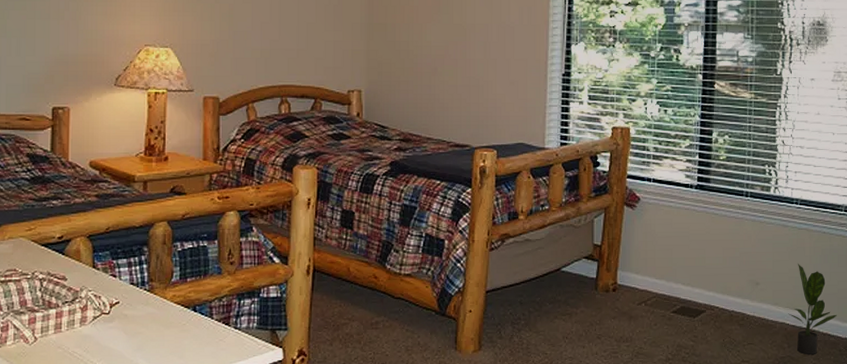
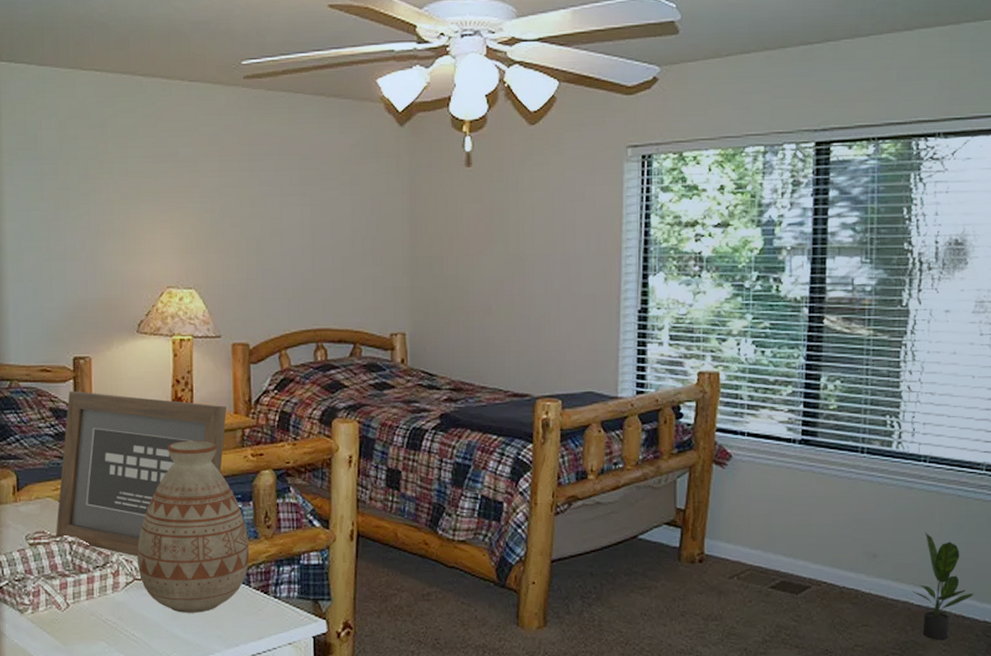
picture frame: none [26,138,196,292] -> present [55,391,226,557]
vase: none [106,184,213,344] -> present [137,440,250,613]

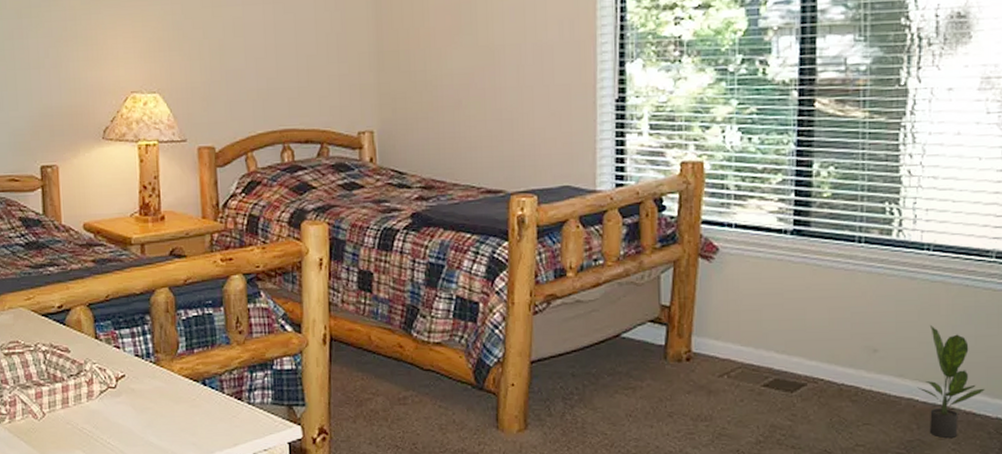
picture frame: present [55,391,226,557] -> none [29,199,195,365]
vase: present [137,440,250,613] -> none [110,246,223,421]

